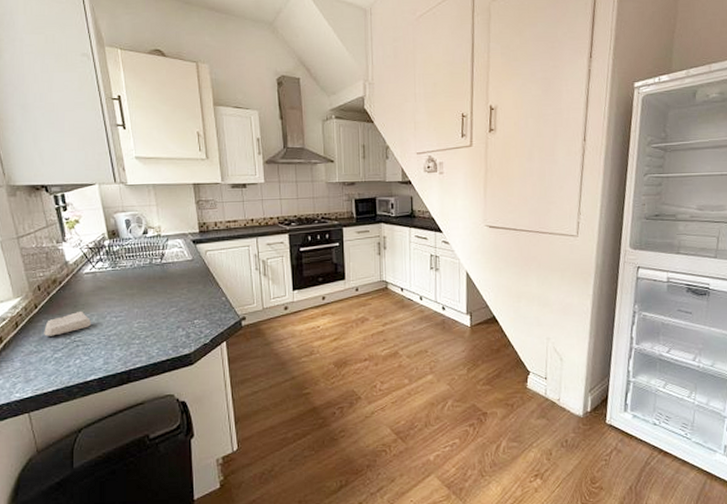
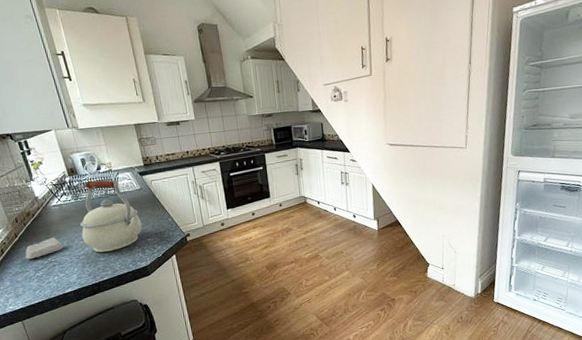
kettle: none [116,246,189,333] -> present [80,180,142,253]

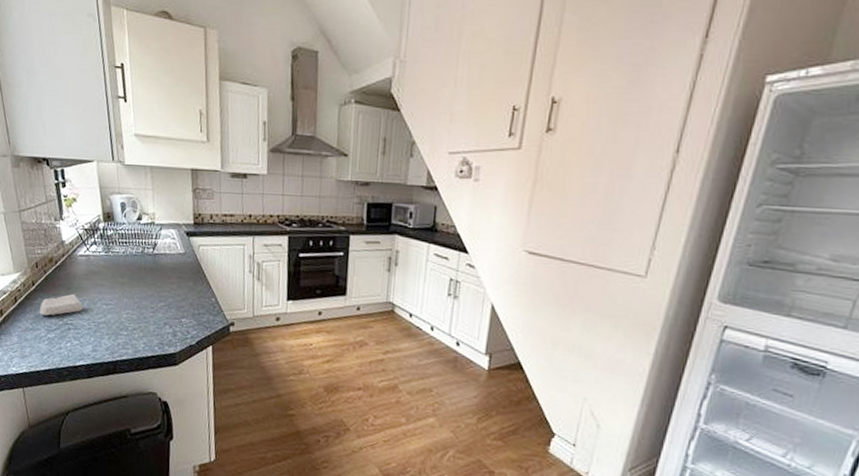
kettle: present [80,180,142,253] -> none [106,232,178,326]

